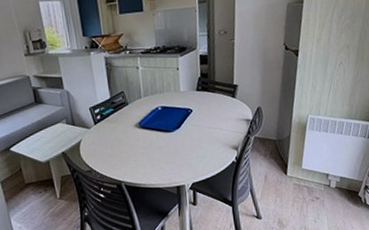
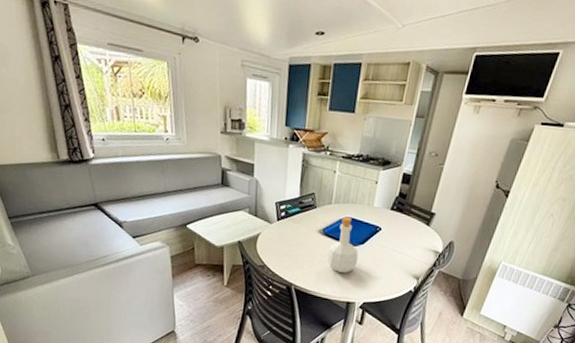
bottle: none [148,106,178,160] -> present [327,216,358,273]

